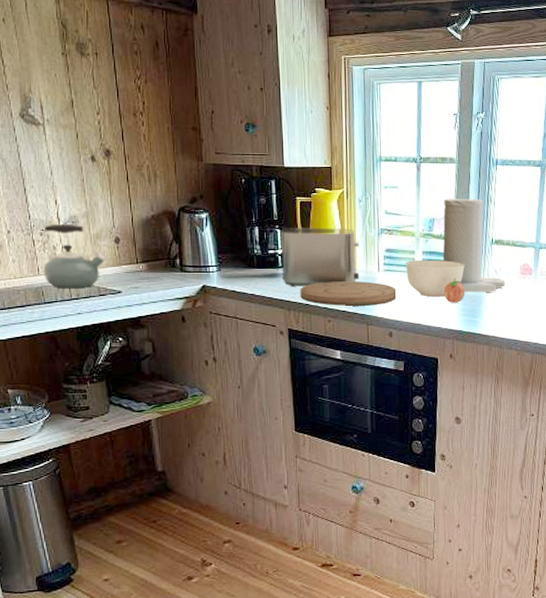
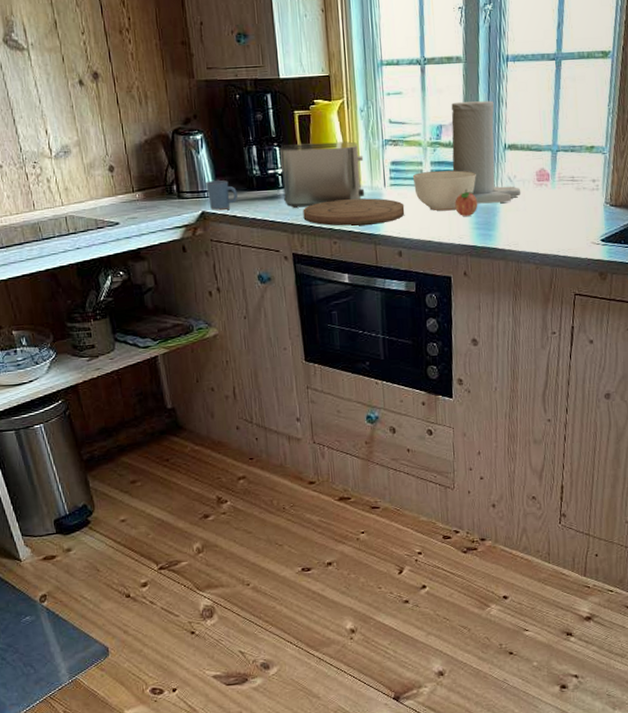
kettle: present [42,224,106,289] -> none [34,154,102,224]
mug: none [208,256,238,286] -> present [206,179,238,211]

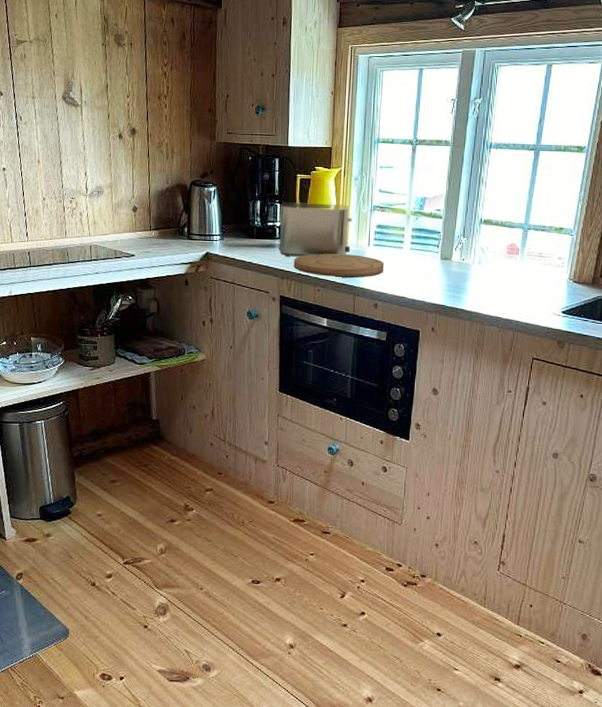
mug: present [206,179,238,211] -> none [212,226,239,253]
bowl: present [412,170,476,211] -> none [394,236,452,272]
paper towel: present [451,100,521,204] -> none [431,179,492,270]
fruit: present [455,188,478,216] -> none [430,254,451,279]

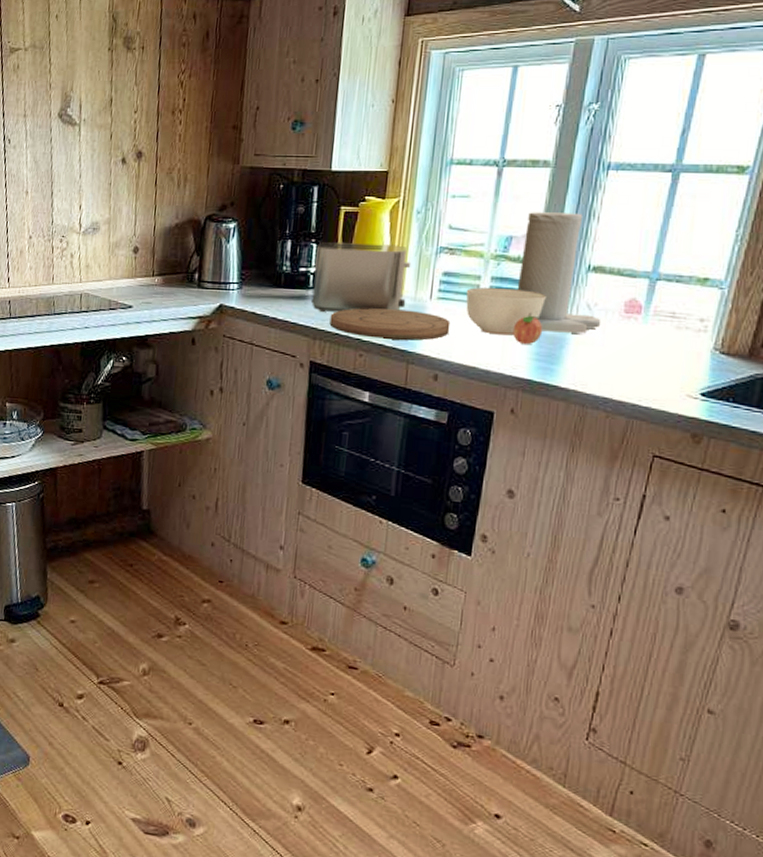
bowl: none [394,236,452,272] -> present [466,287,546,336]
fruit: none [430,254,451,279] -> present [512,312,543,344]
paper towel: none [431,179,492,270] -> present [517,212,601,334]

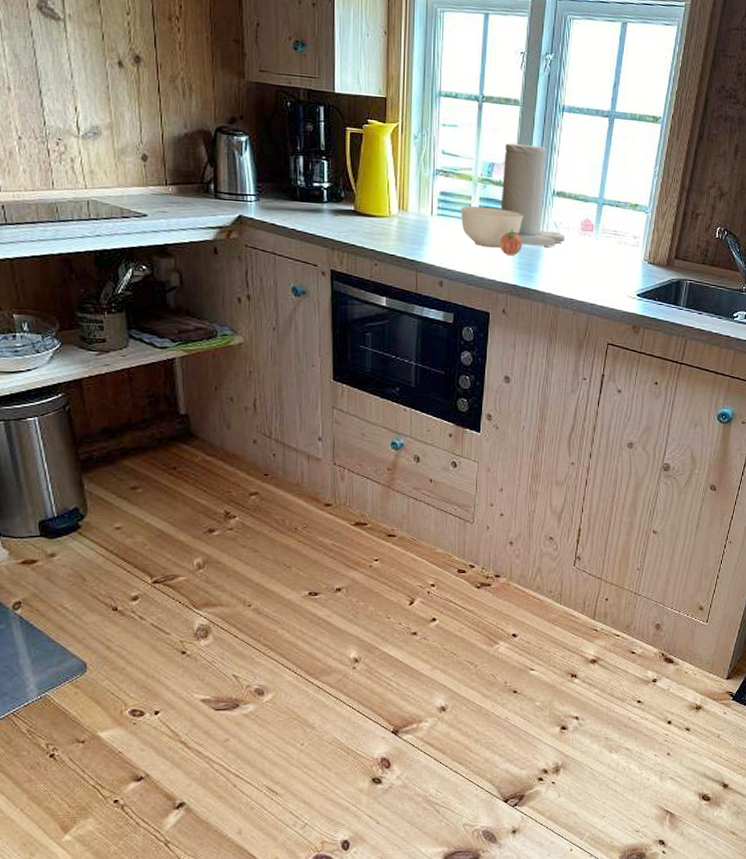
toaster: present [312,241,411,312] -> none [327,159,413,225]
cutting board: present [329,308,451,340] -> none [345,221,450,252]

